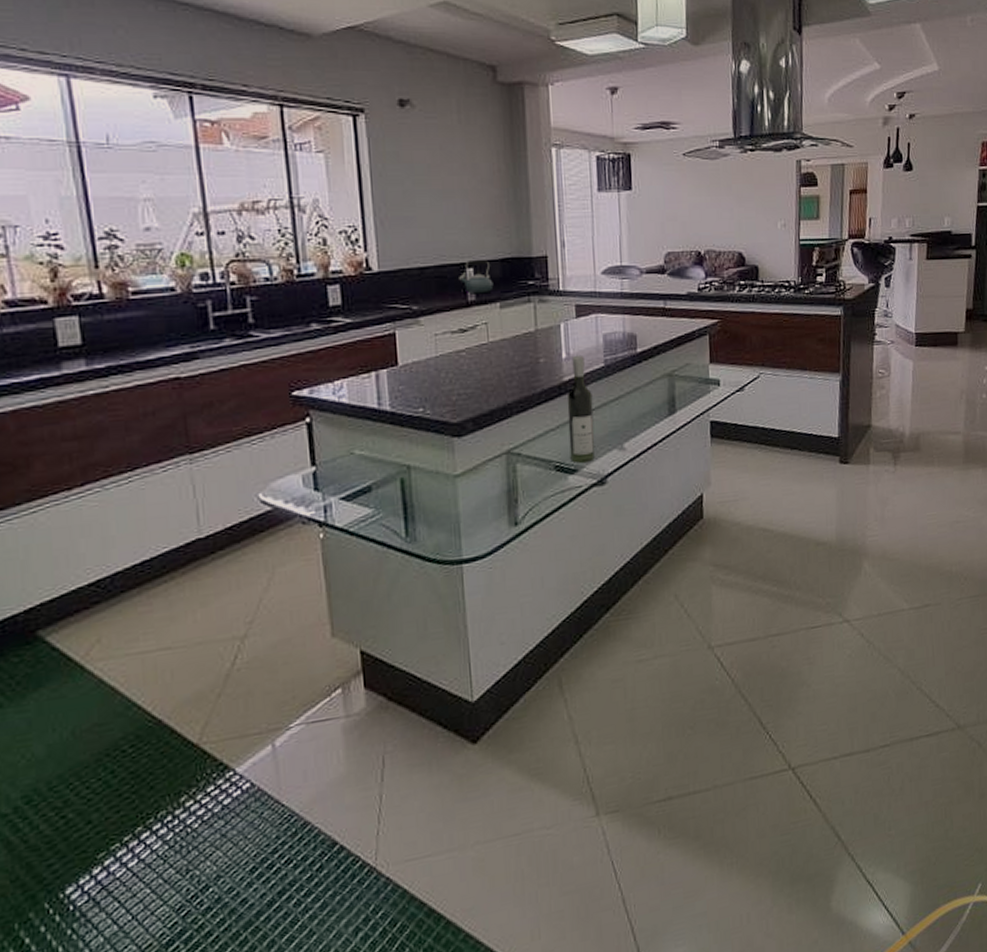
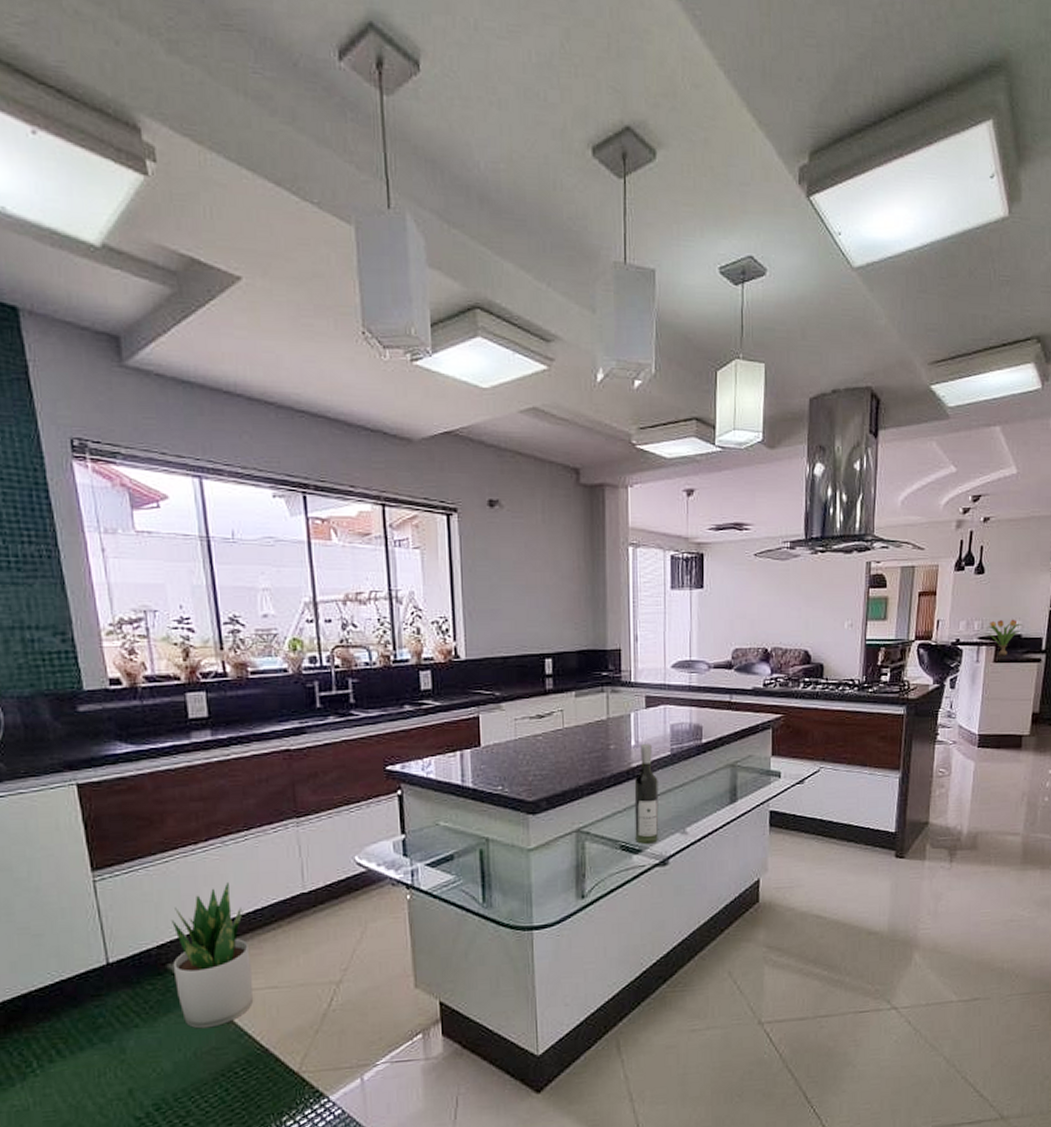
planter: none [40,532,142,704] -> present [170,883,253,1029]
kettle: present [459,259,494,295] -> none [538,650,570,683]
flower arrangement: none [916,215,952,254] -> present [985,619,1023,657]

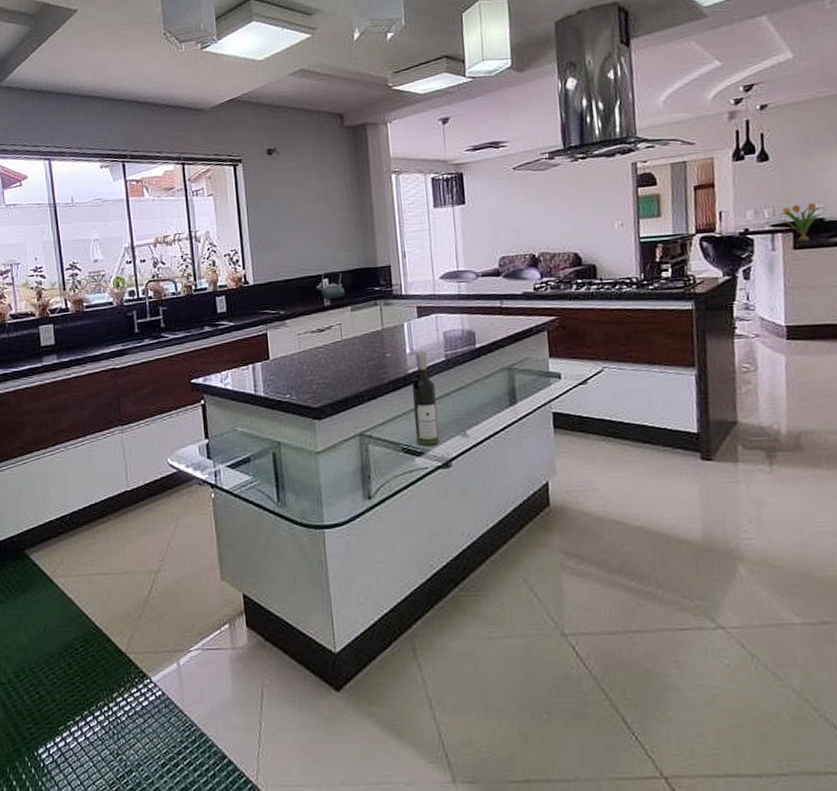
planter: present [170,883,253,1029] -> none [27,481,89,608]
kettle: none [538,650,570,683] -> present [317,270,345,300]

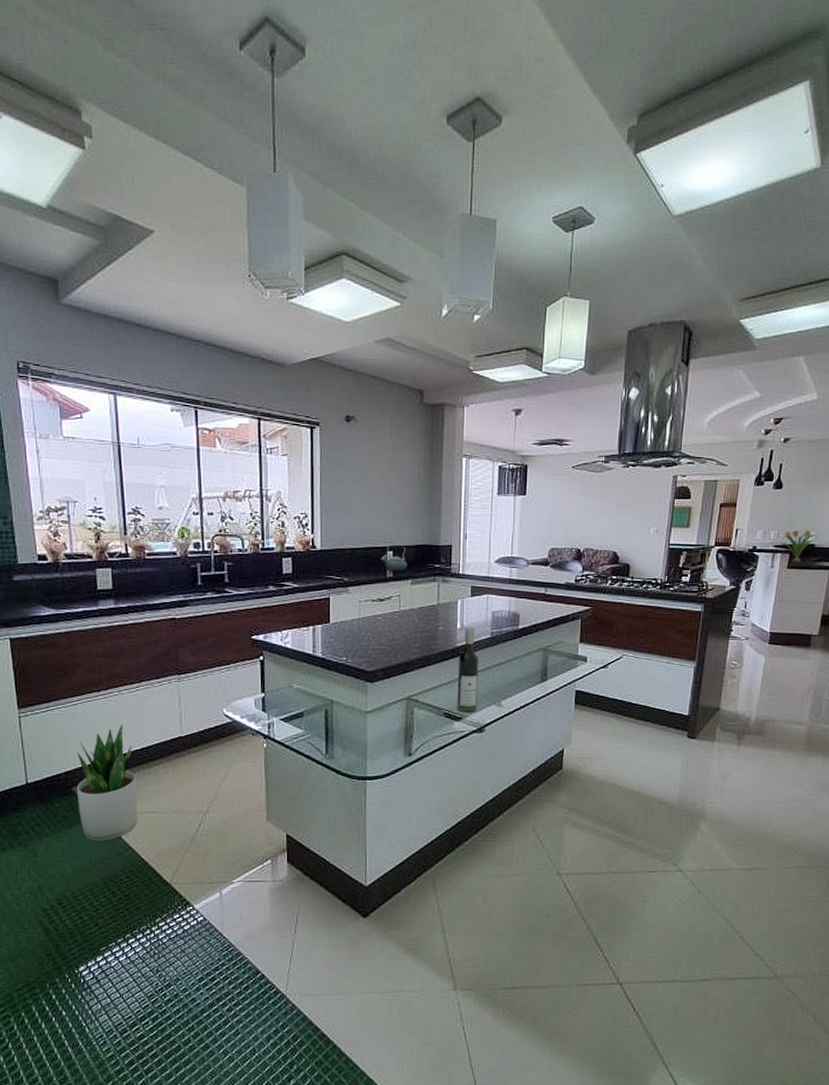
planter: none [27,481,89,608] -> present [76,724,138,841]

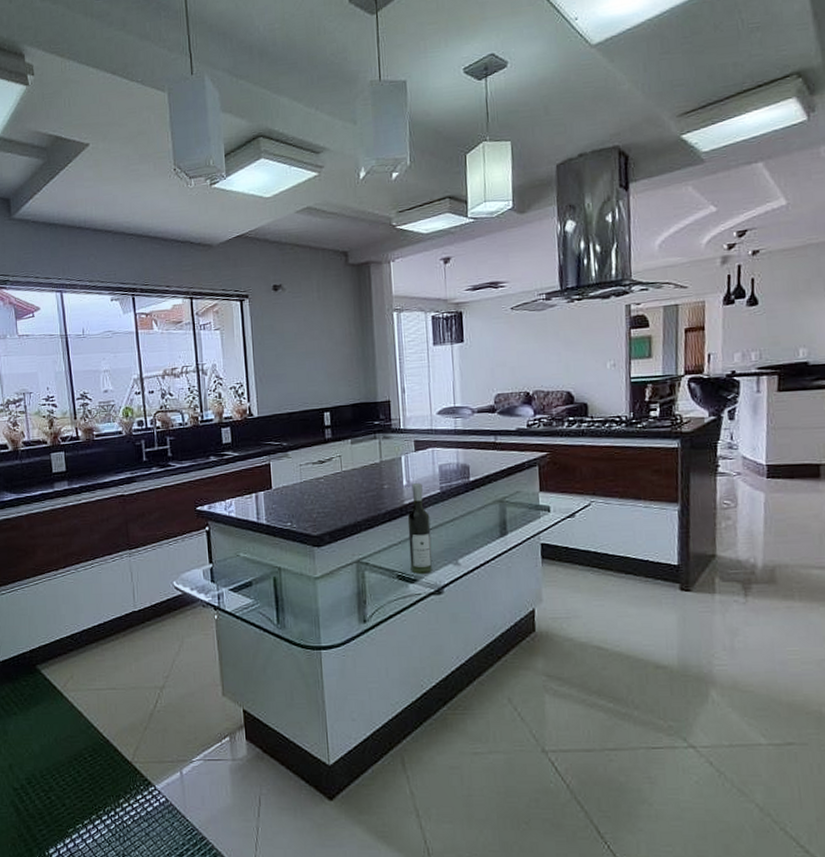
planter: present [76,724,138,841] -> none [39,601,98,719]
kettle: present [381,544,408,572] -> none [318,405,346,433]
flower arrangement: present [780,530,816,564] -> none [765,347,809,386]

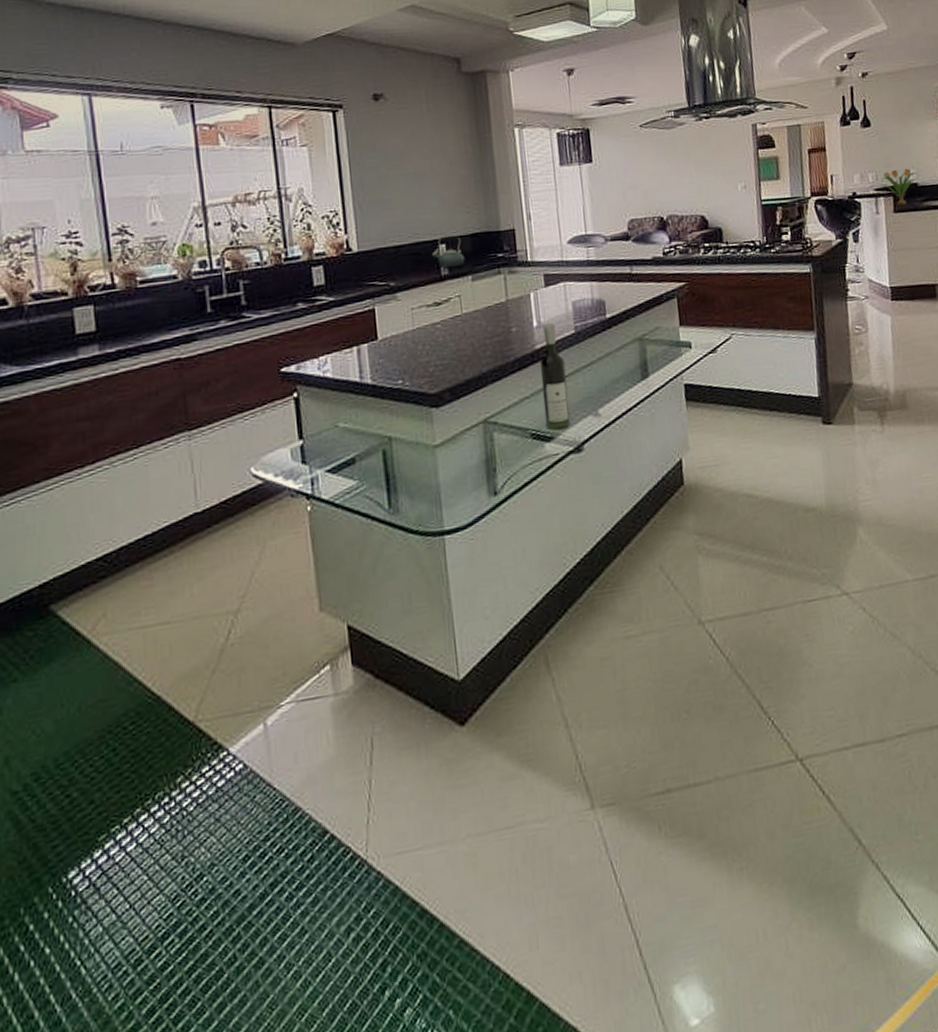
kettle: none [318,405,346,433] -> present [432,235,465,269]
flower arrangement: none [765,347,809,386] -> present [881,168,917,207]

